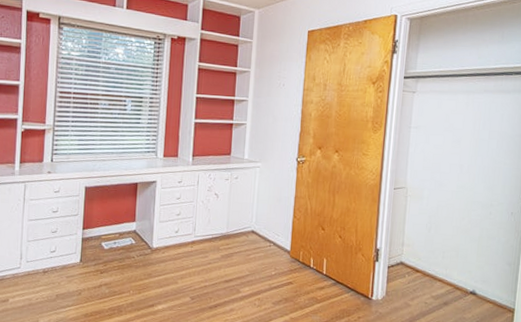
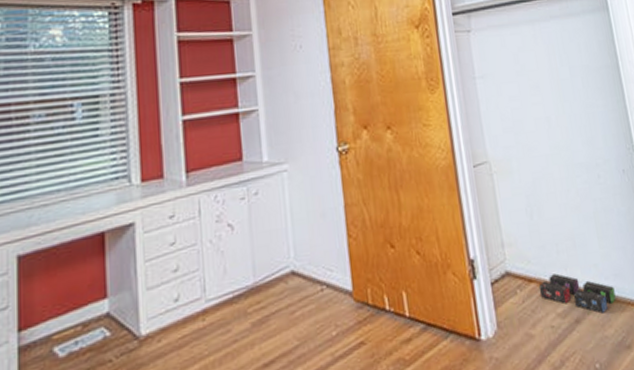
box set: none [422,270,480,303] -> present [538,273,616,314]

